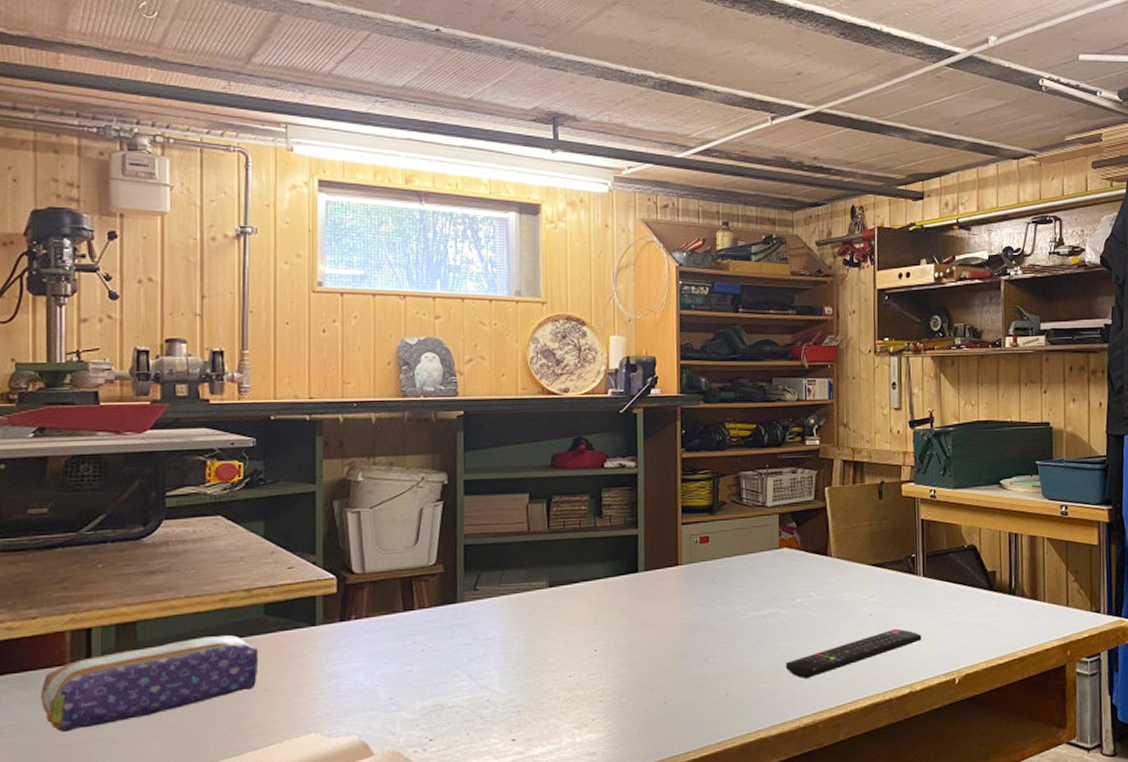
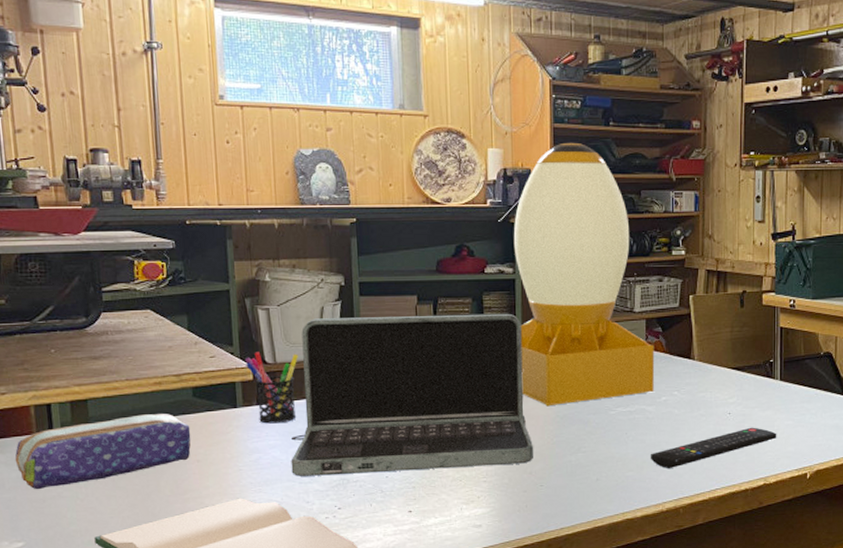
pen holder: none [329,560,392,643] -> present [245,352,299,424]
laptop: none [376,511,656,704] -> present [290,313,533,476]
desk lamp: none [636,329,789,613] -> present [513,142,655,407]

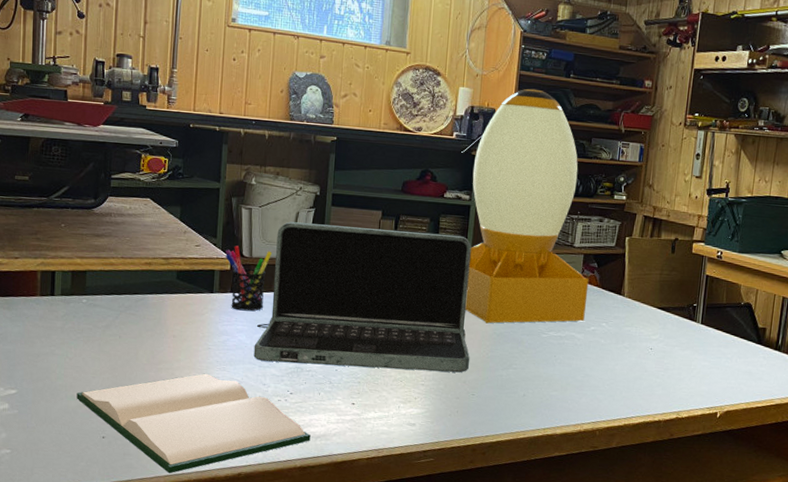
pencil case: present [14,414,191,490] -> none [18,289,171,346]
remote control: present [651,427,777,469] -> none [575,363,693,394]

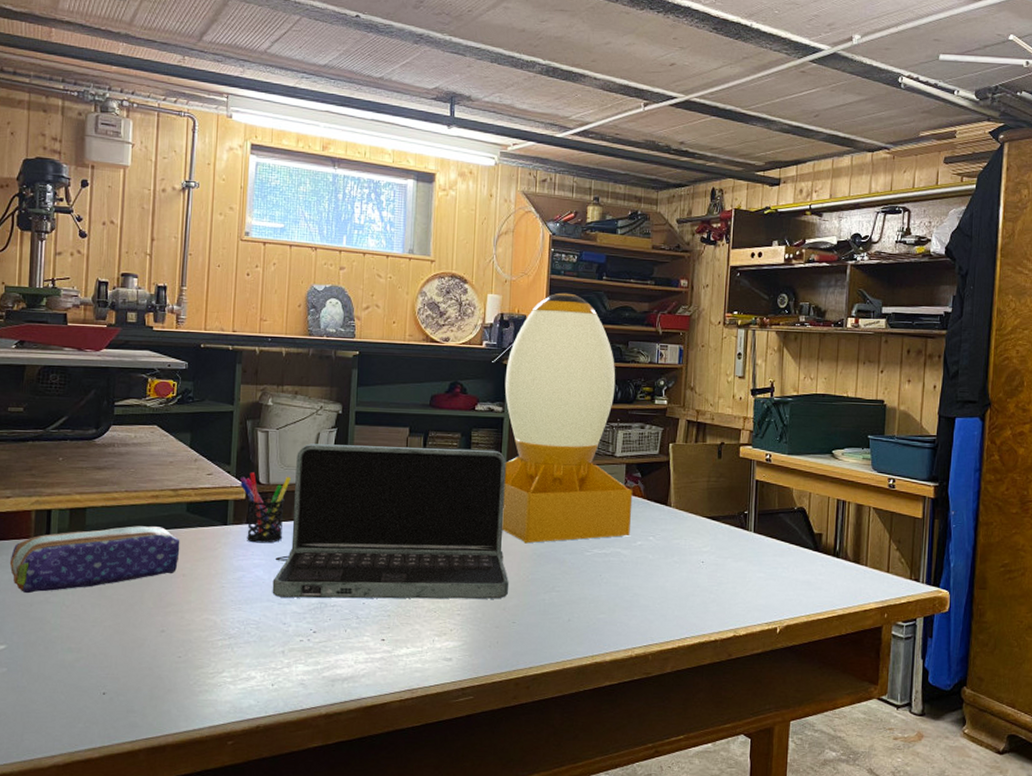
pencil case: none [18,289,171,346] -> present [9,526,180,594]
hardback book: present [76,373,311,474] -> none [74,615,337,731]

